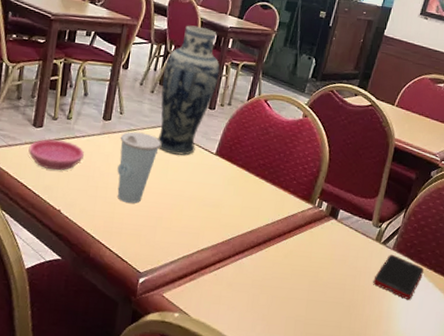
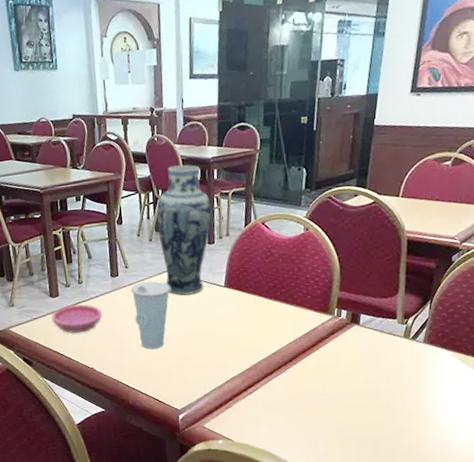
cell phone: present [373,255,424,299] -> none [408,348,461,389]

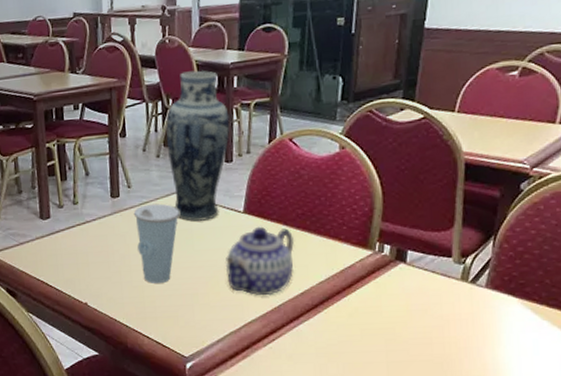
saucer: present [51,304,102,334] -> none [41,228,99,262]
teapot: none [210,298,268,356] -> present [225,226,295,296]

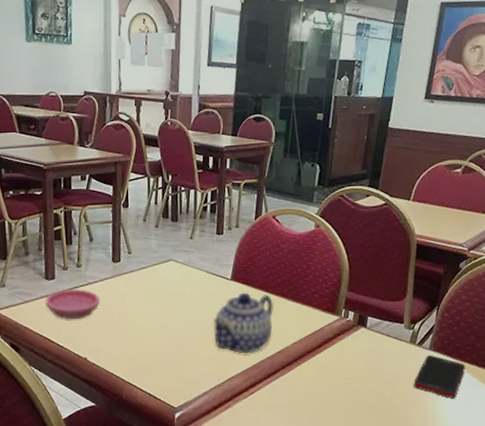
saucer: none [41,228,99,262] -> present [45,289,100,320]
cup: present [133,203,181,283] -> none [132,269,175,341]
vase: present [166,70,230,221] -> none [165,151,222,286]
cell phone: none [467,294,534,345] -> present [413,355,466,398]

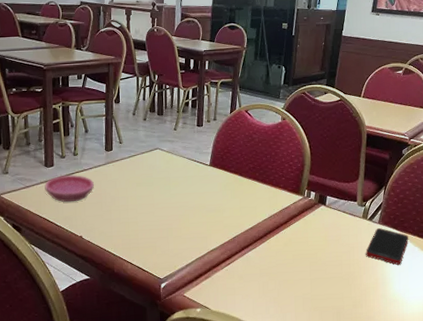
teapot: present [213,292,274,354] -> none [194,176,247,230]

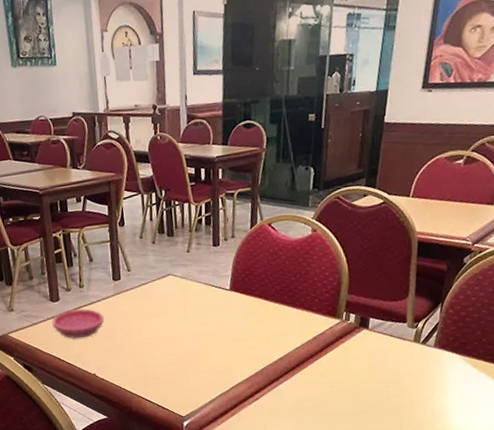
cell phone: present [366,228,409,265] -> none [418,352,473,394]

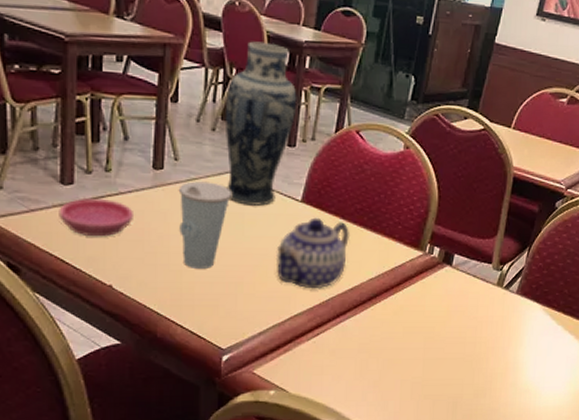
cup: none [133,284,175,355] -> present [178,181,233,268]
vase: none [160,164,216,299] -> present [226,41,297,206]
teapot: none [215,301,275,362] -> present [276,217,351,289]

